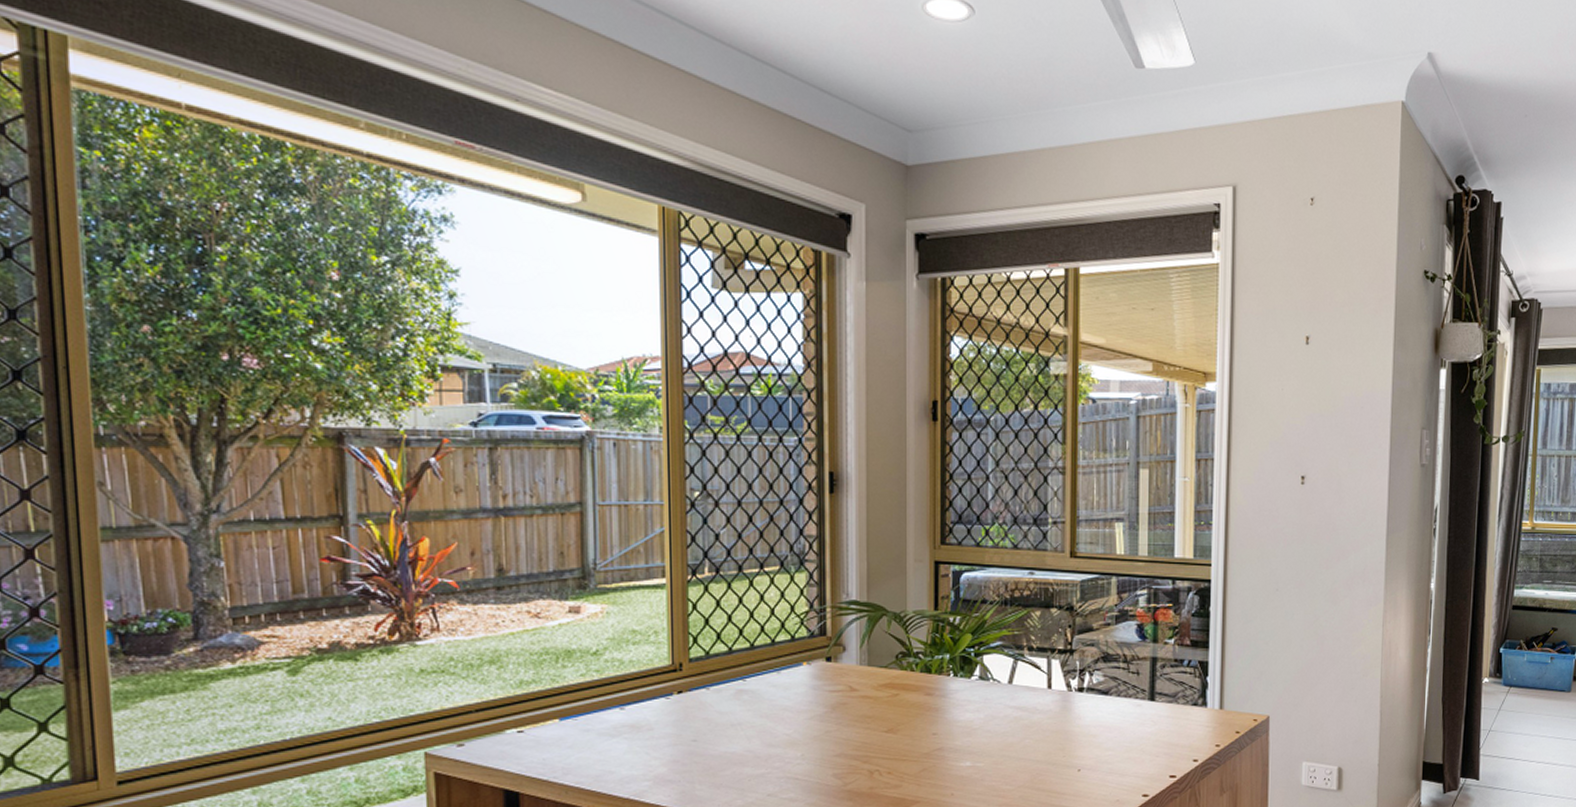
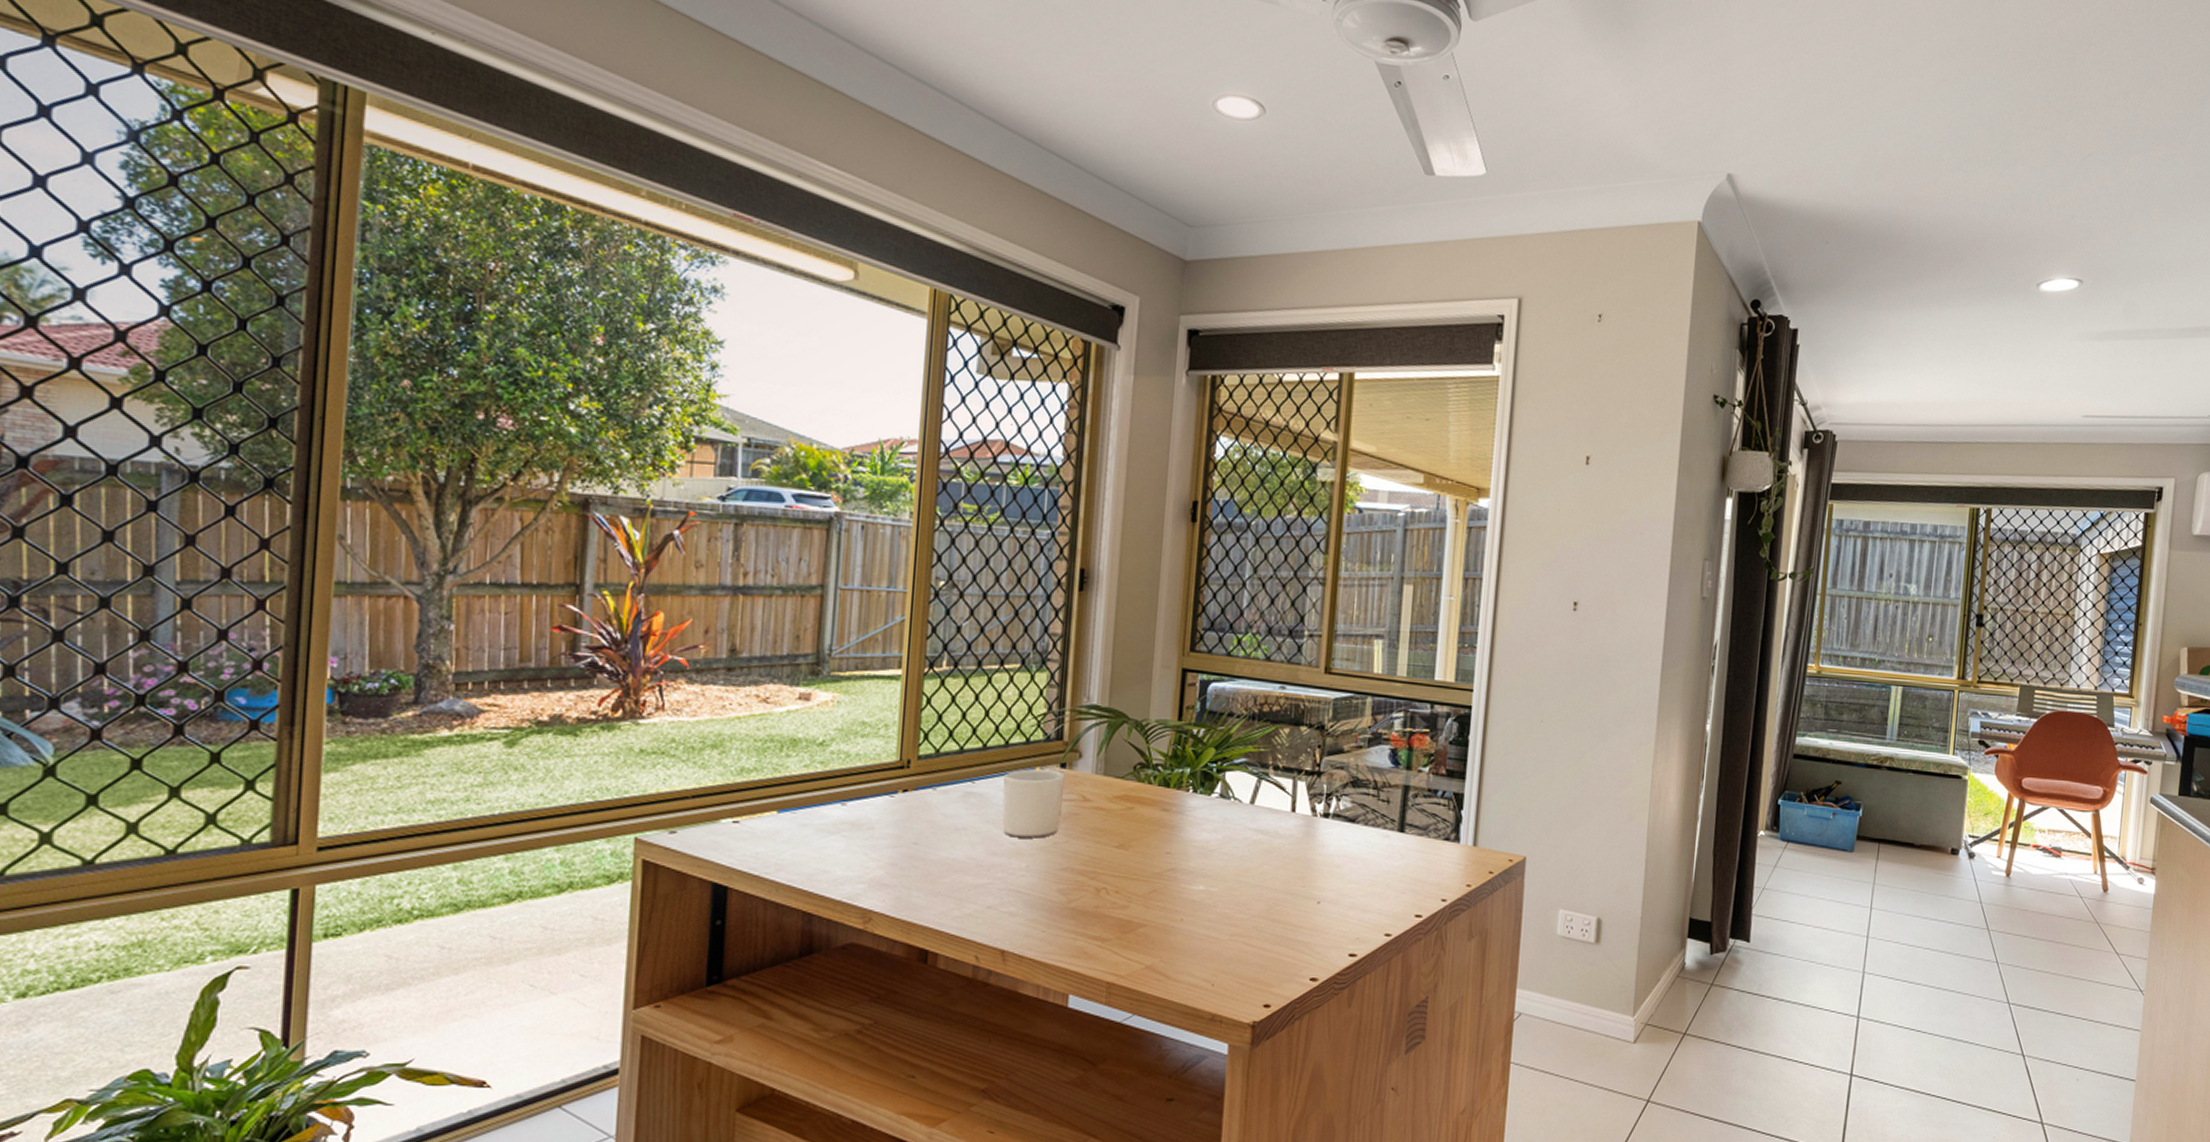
mug: none [772,664,832,729] -> present [1002,769,1066,838]

